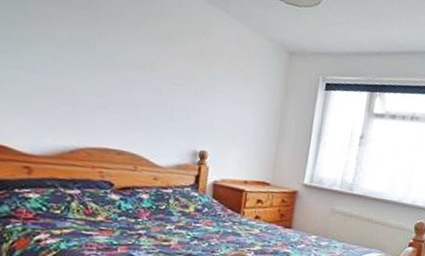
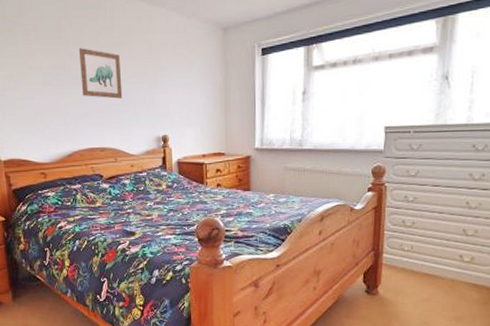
wall art: none [106,28,164,99] -> present [78,48,123,99]

